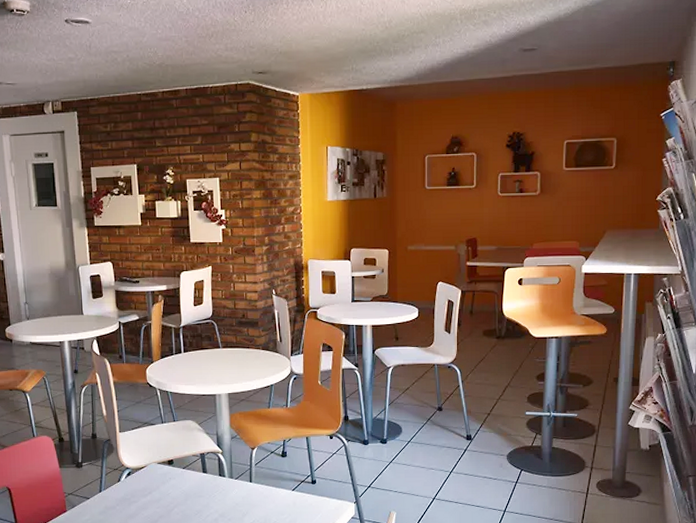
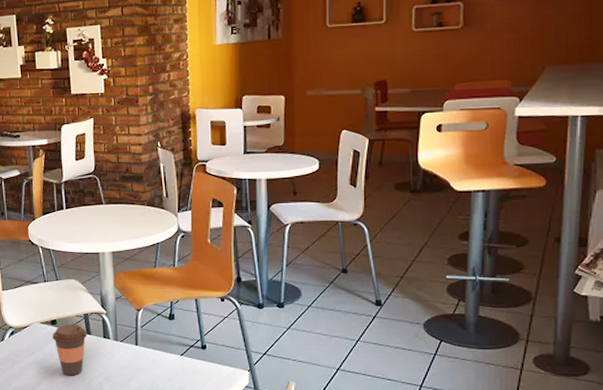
coffee cup: none [169,463,204,514] -> present [52,324,88,376]

